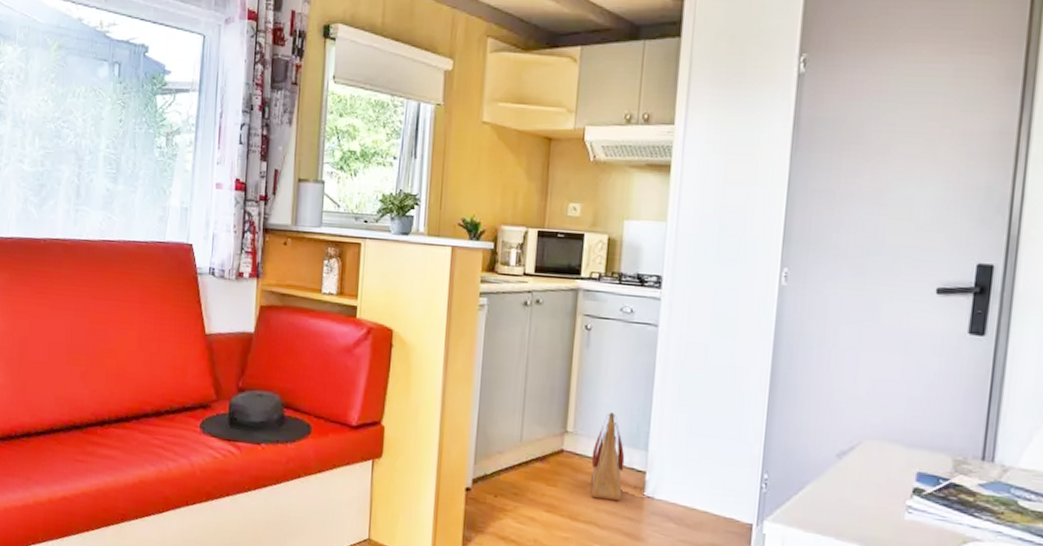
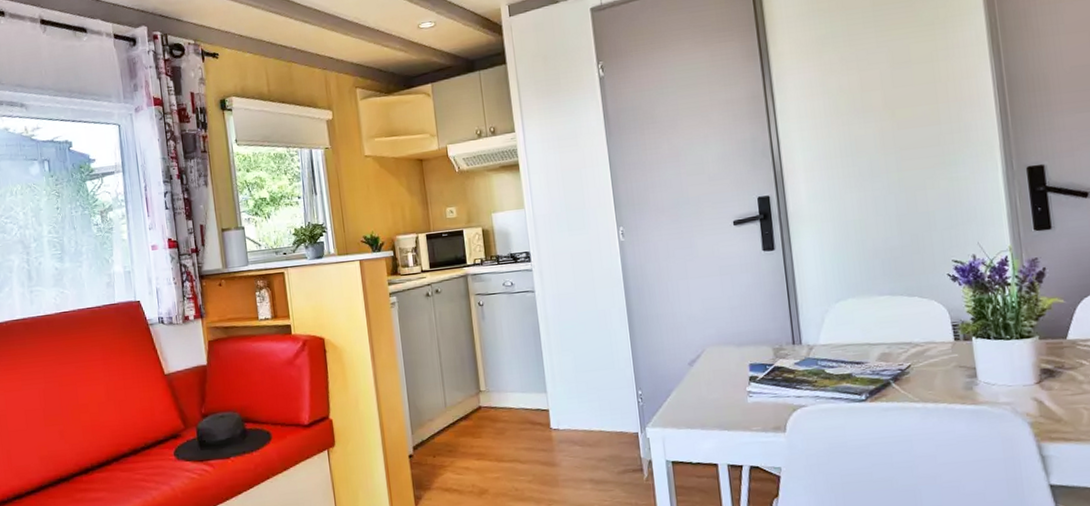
shopping bag: present [590,413,625,502] -> none [503,368,534,440]

